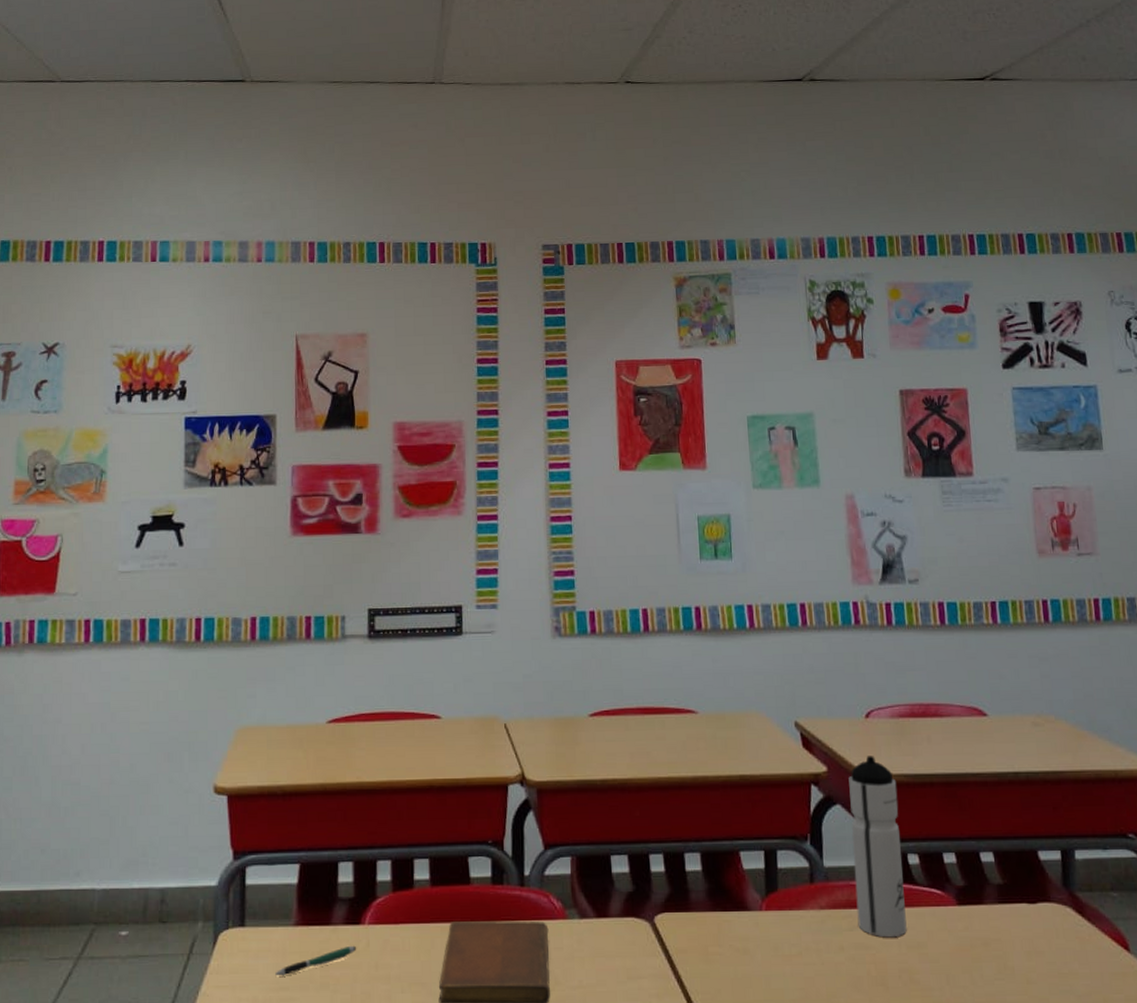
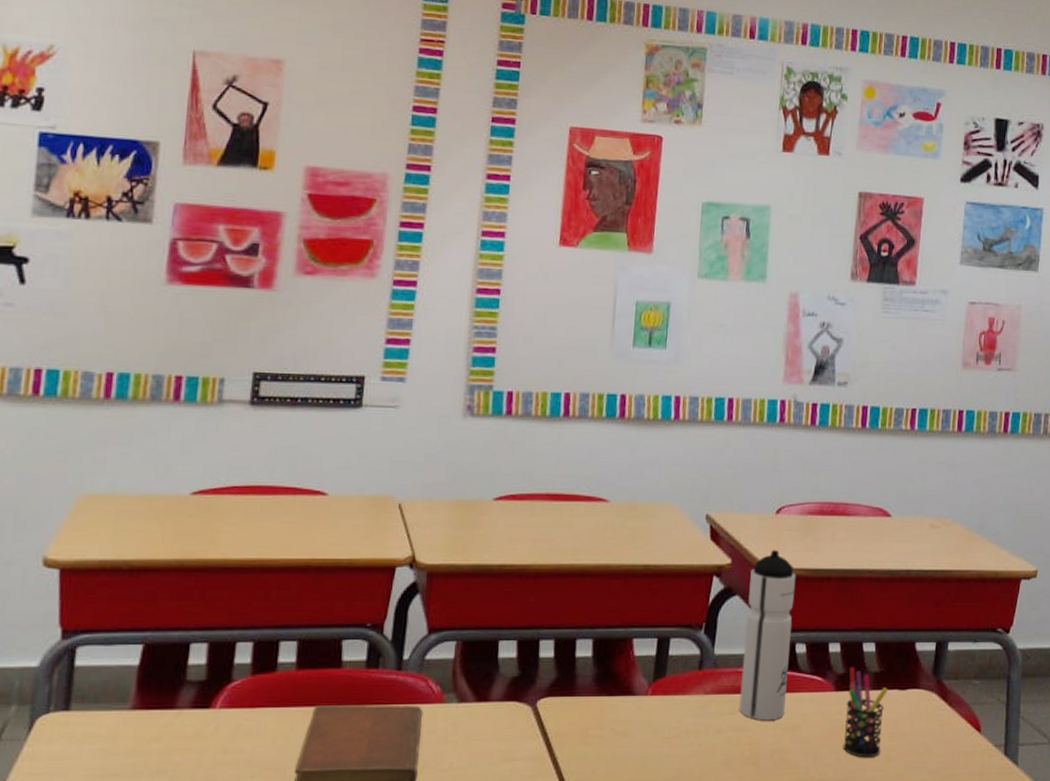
pen: present [275,945,357,976] -> none [103,730,204,763]
pen holder: none [970,878,1019,979] -> present [843,667,888,758]

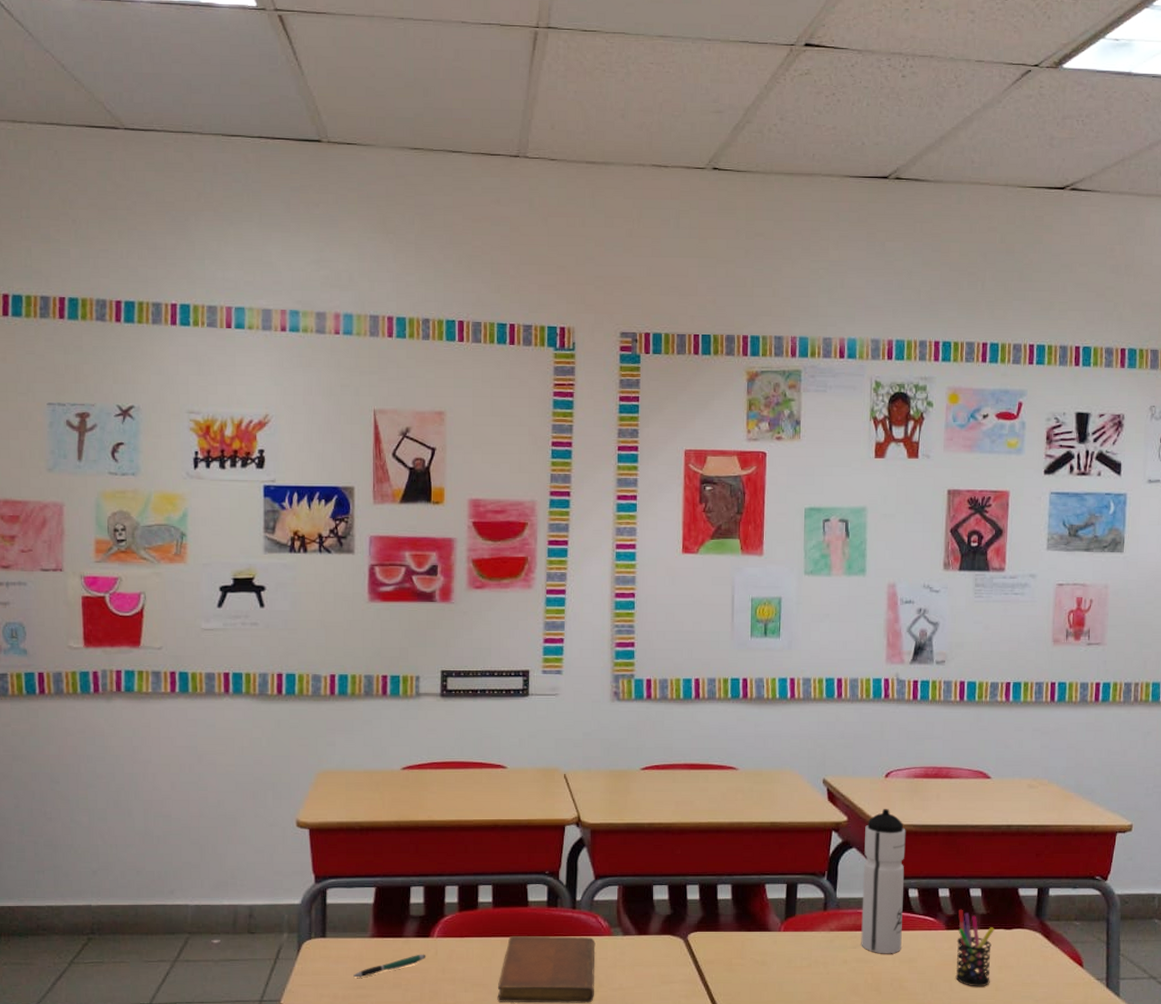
pen: none [103,730,204,763] -> present [353,954,426,978]

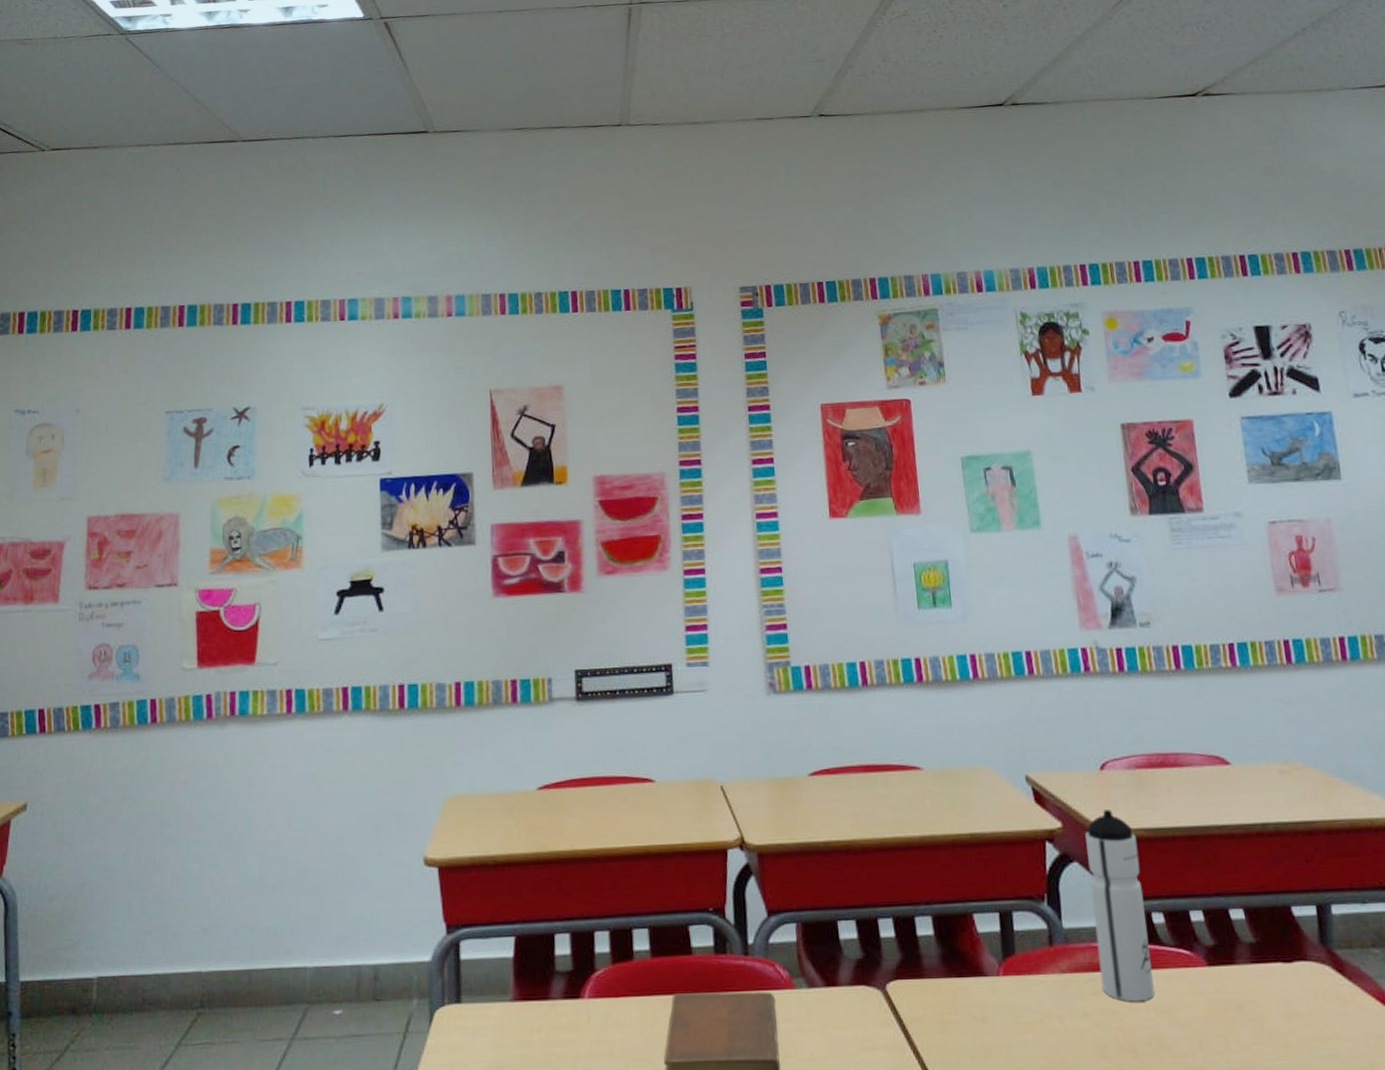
pen: present [353,954,426,978] -> none [494,1020,578,1054]
pen holder: present [955,909,994,987] -> none [1220,937,1277,1044]

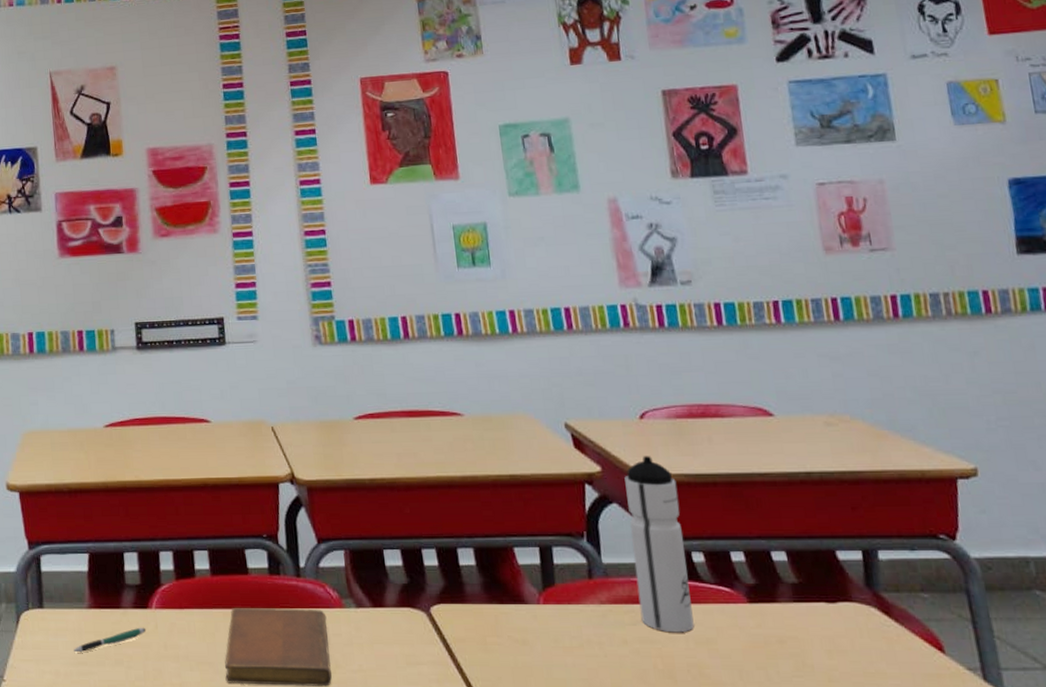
pen: none [494,1020,578,1054] -> present [74,627,146,653]

